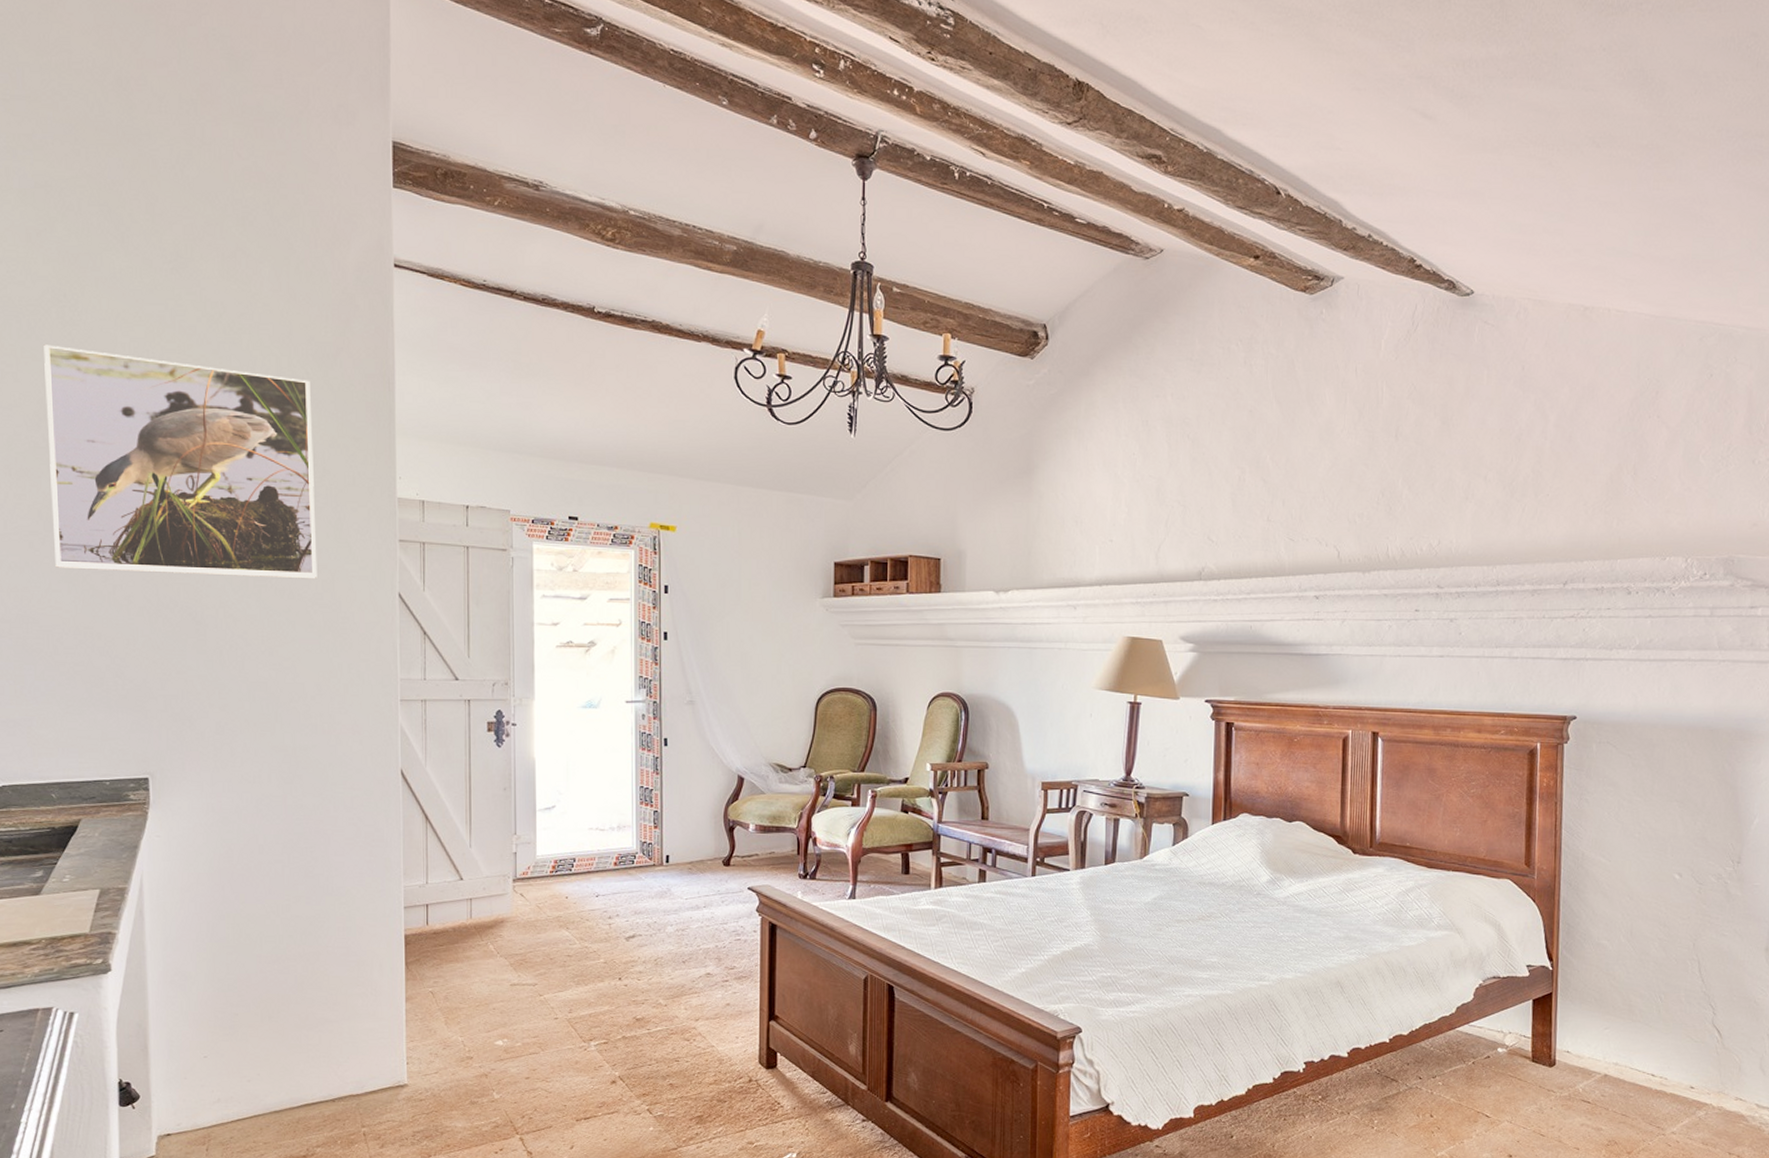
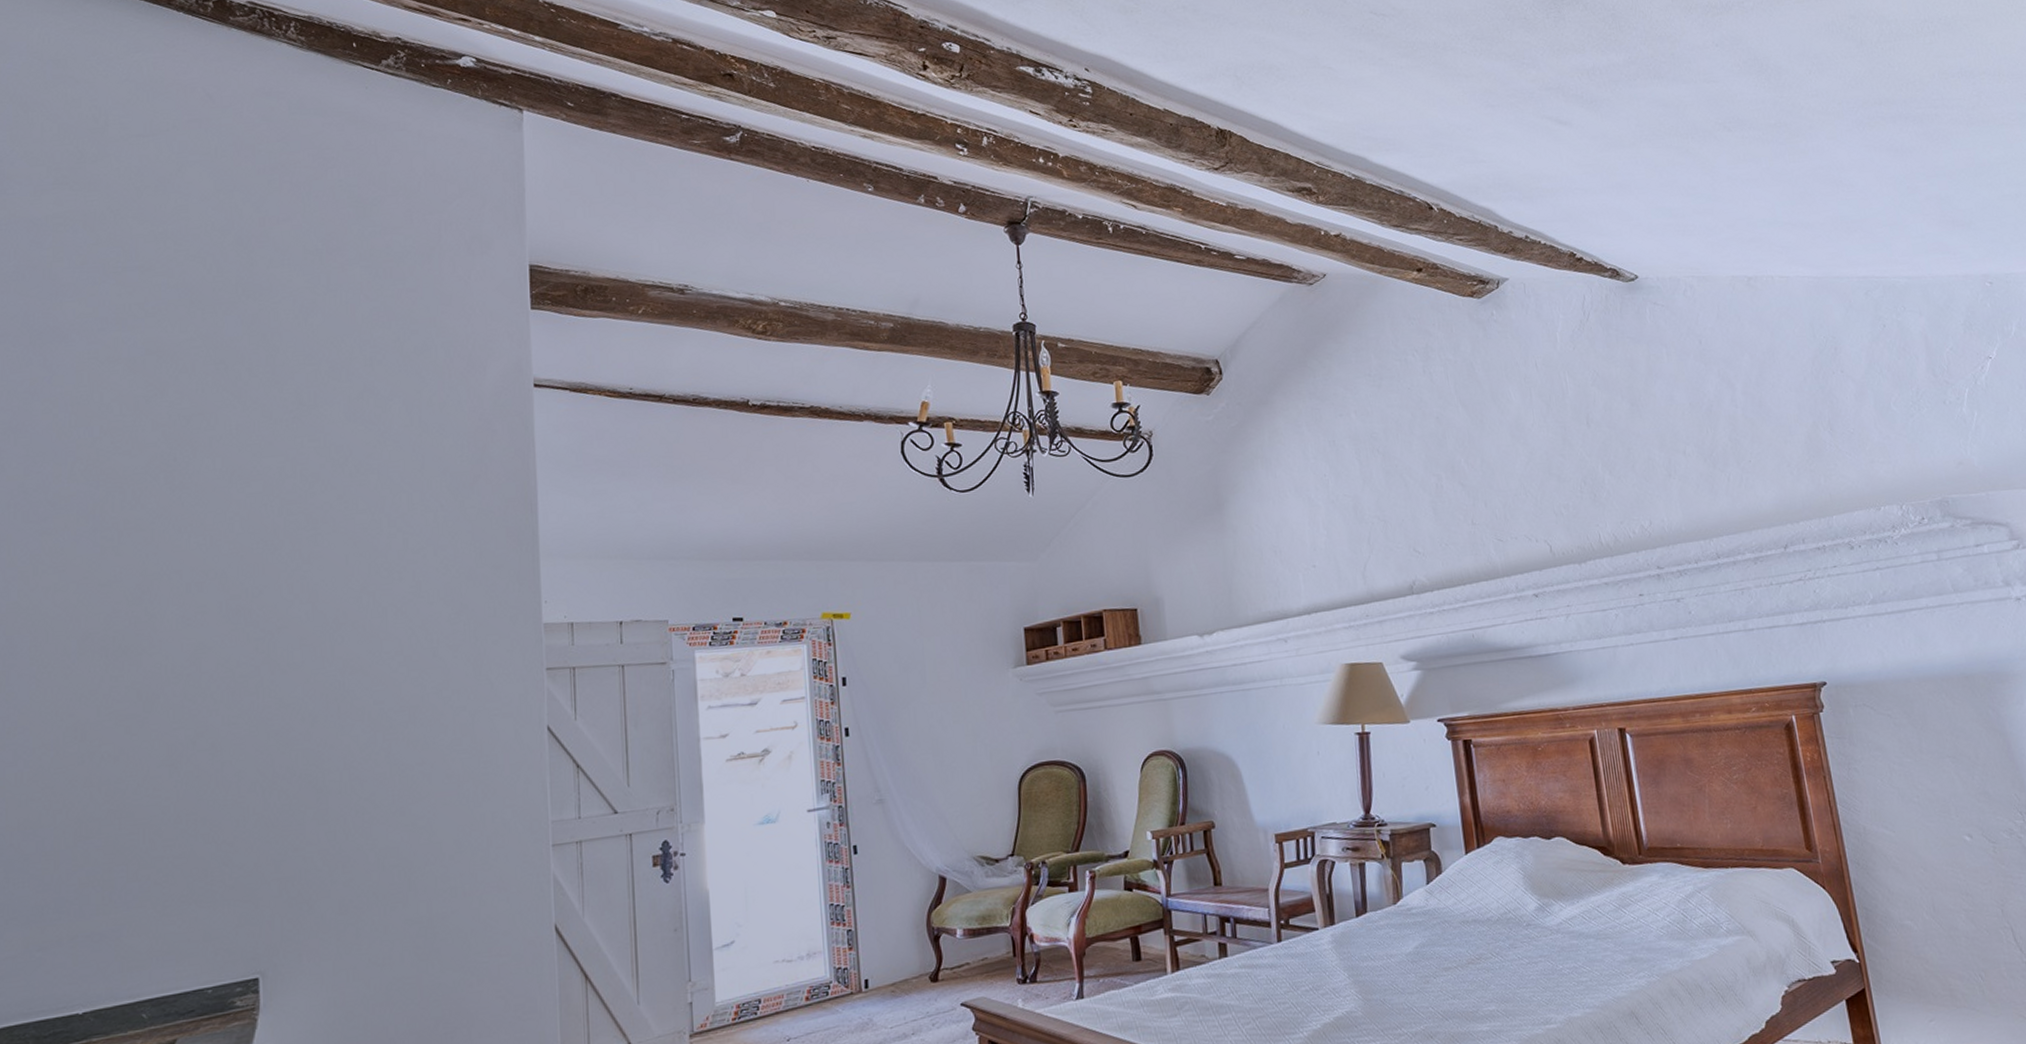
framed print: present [44,344,318,579] -> none [149,512,455,751]

